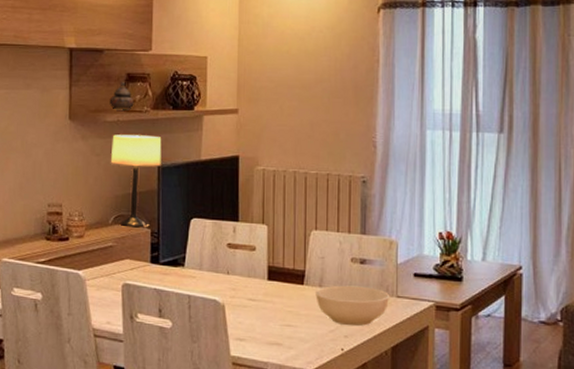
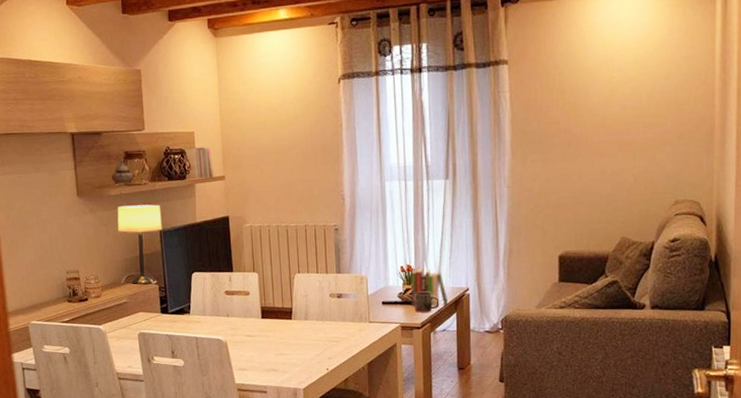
books: none [191,74,228,111] -> present [181,147,216,180]
bowl: present [316,285,390,326] -> none [302,316,364,350]
books: none [449,236,495,286] -> present [410,268,448,307]
mug: none [453,265,485,292] -> present [414,291,440,313]

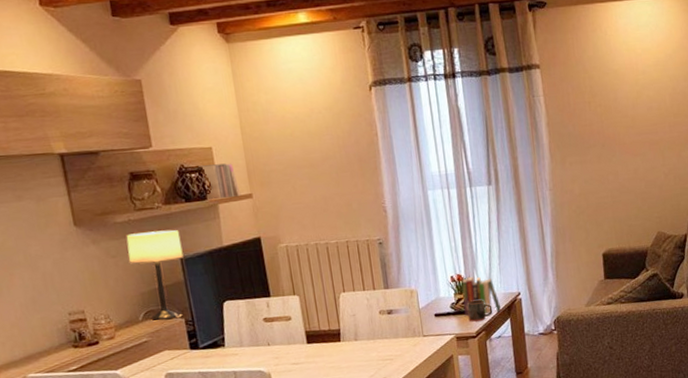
decorative jar: present [112,158,134,185] -> none [117,179,143,210]

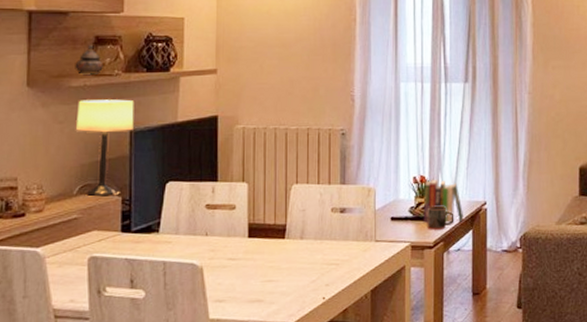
decorative jar: none [117,179,143,210] -> present [76,43,103,75]
books: present [198,163,241,201] -> none [167,35,206,72]

